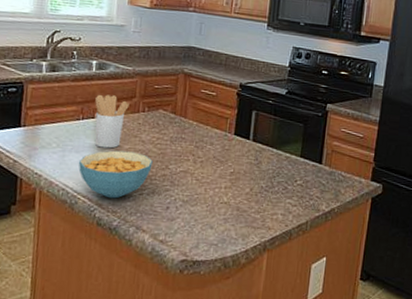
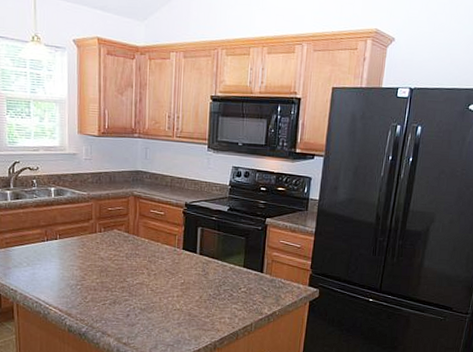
cereal bowl: present [78,150,153,199] -> none [47,267,112,309]
utensil holder: present [95,94,129,149] -> none [57,218,87,266]

